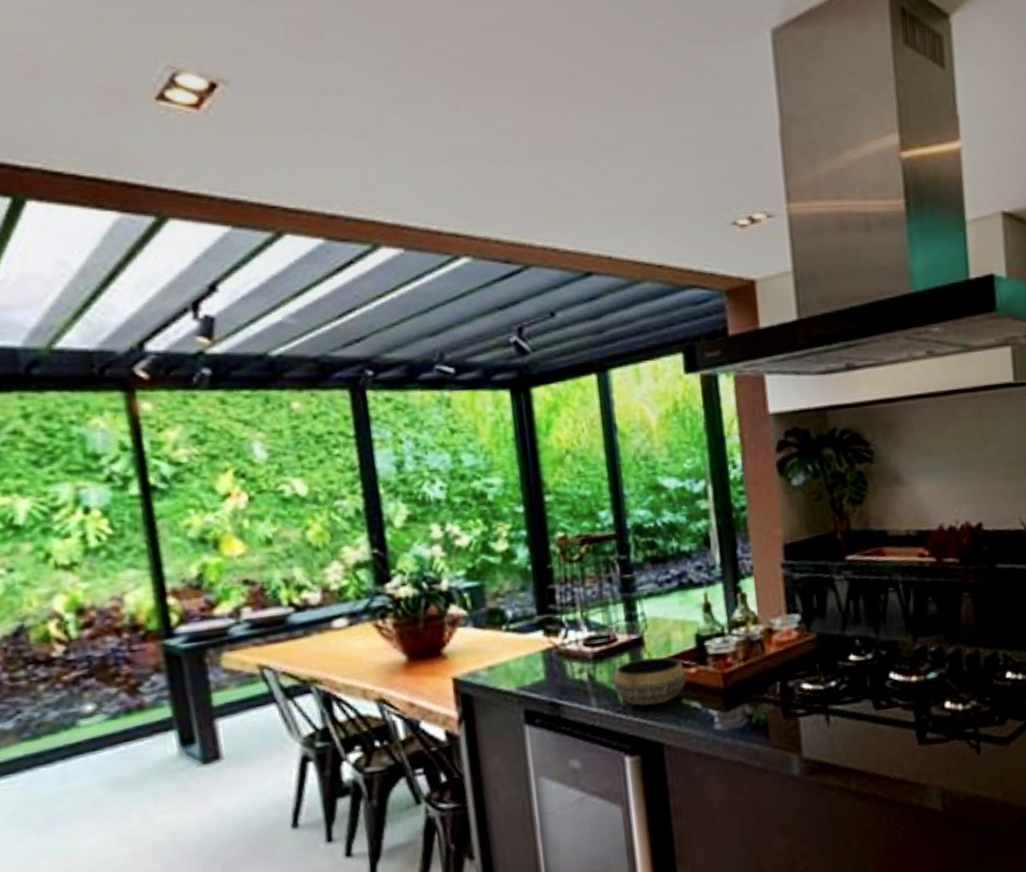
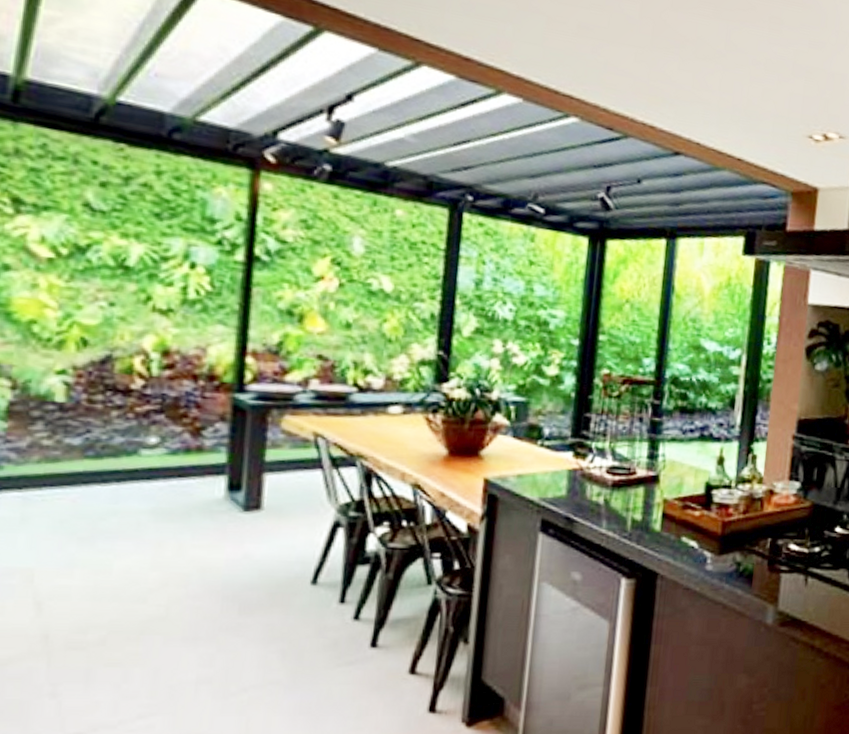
bowl: present [613,656,687,706] -> none [625,494,691,538]

